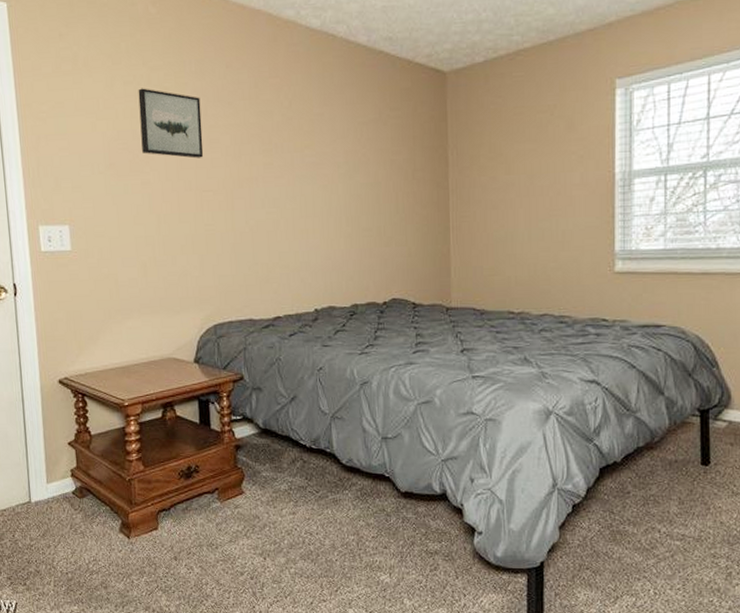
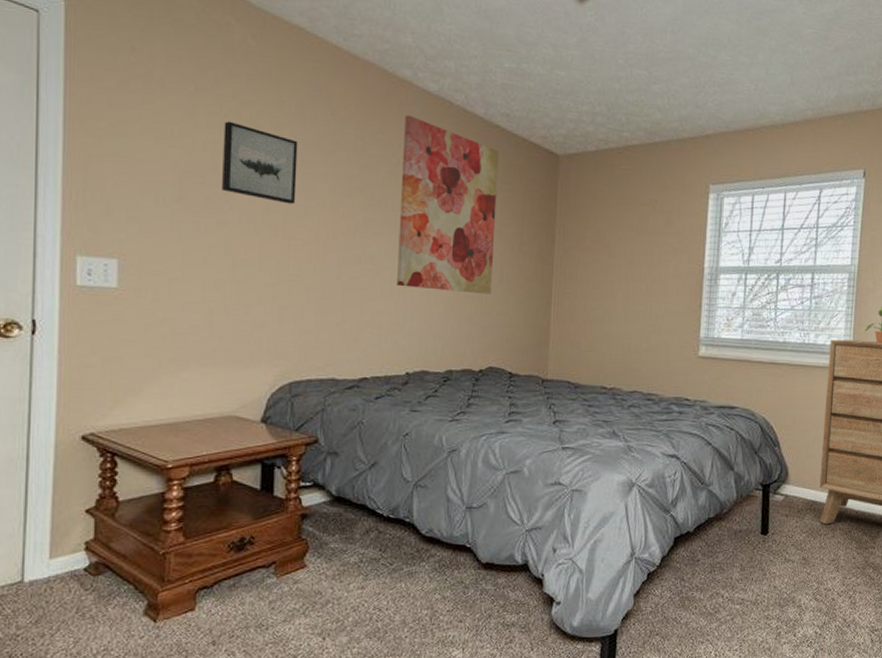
wall art: none [292,55,389,226] -> present [397,115,499,294]

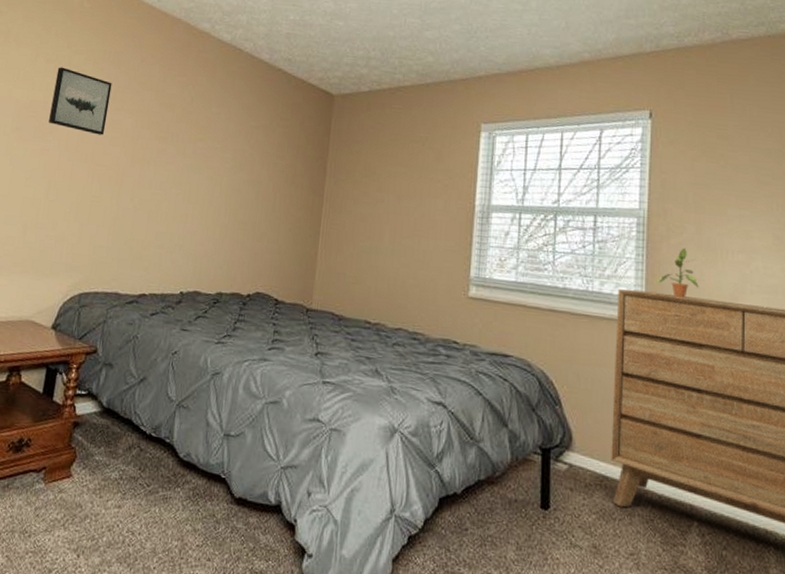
wall art: present [397,115,499,294] -> none [180,60,279,222]

